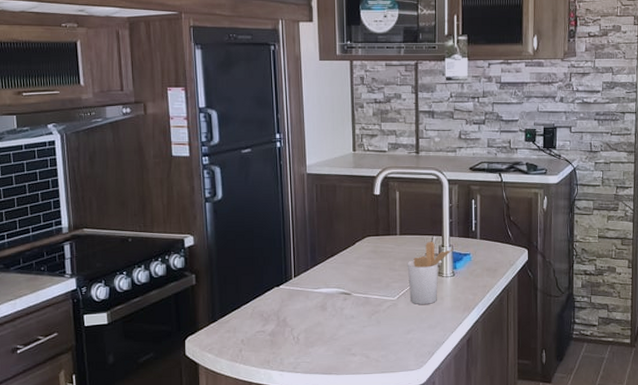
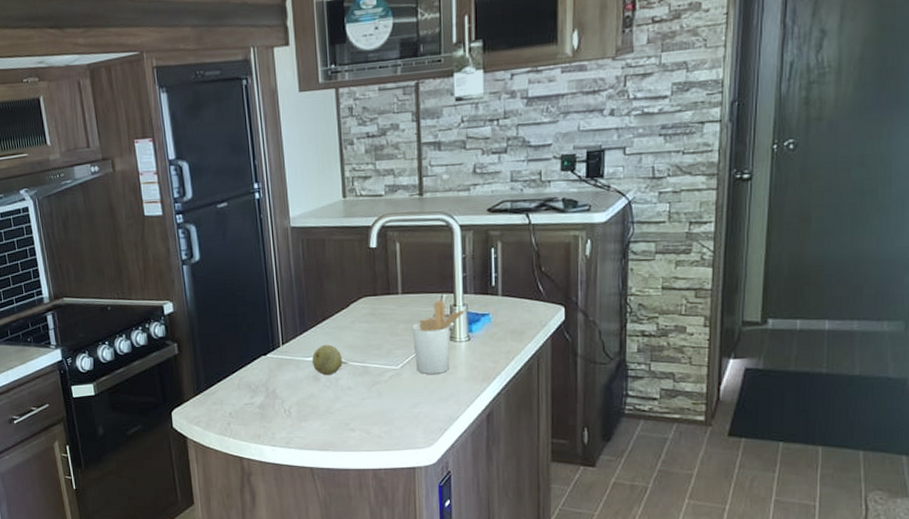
fruit: none [320,277,347,306] -> present [311,344,342,376]

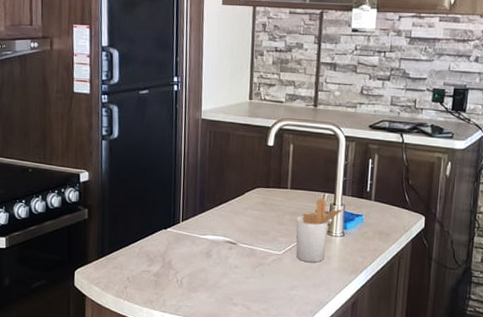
fruit: present [311,344,342,376] -> none [206,225,233,254]

